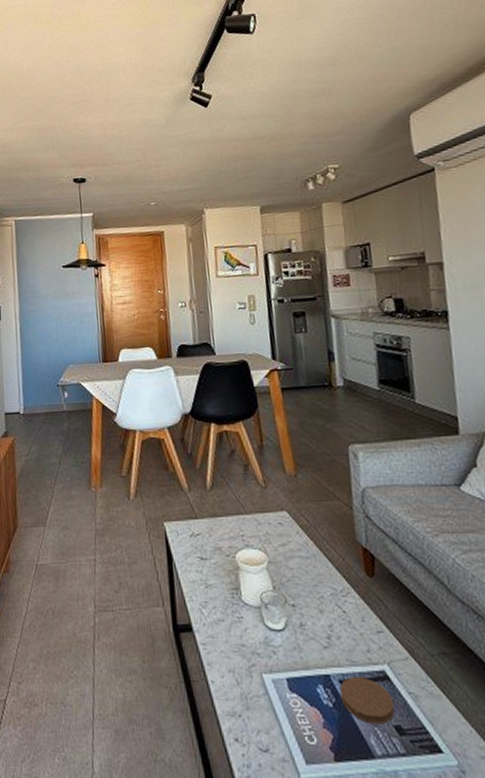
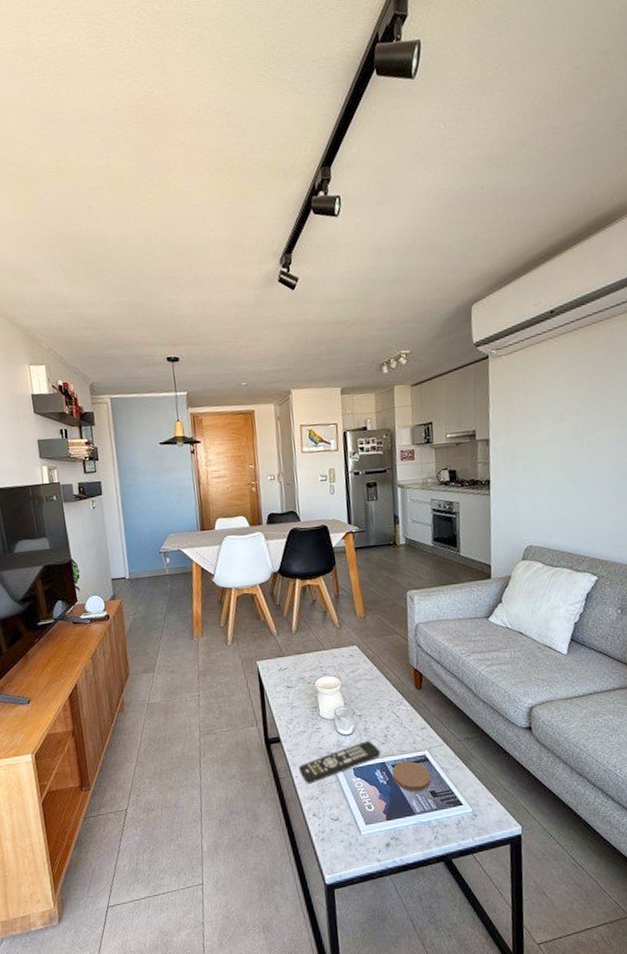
remote control: none [214,642,324,694] -> present [298,741,381,784]

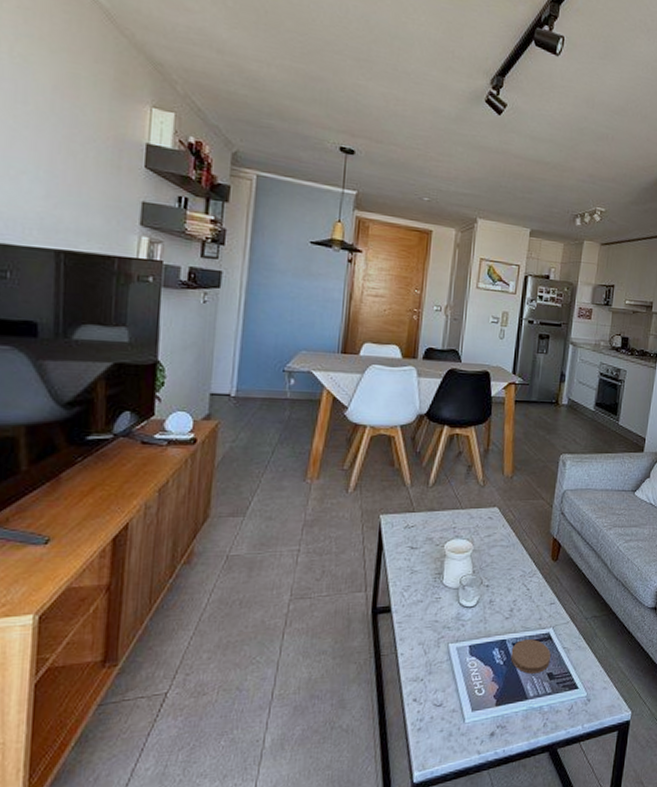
remote control: present [298,741,381,784] -> none [406,615,503,663]

